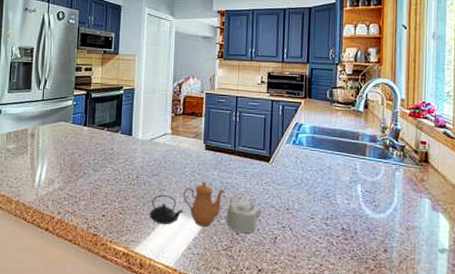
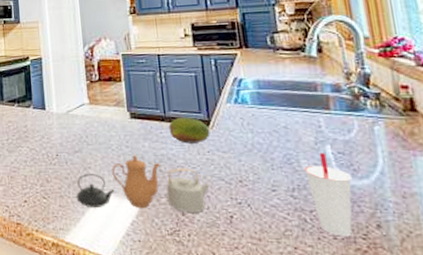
fruit: none [236,152,270,176] -> present [168,117,210,144]
cup: none [338,190,372,258] -> present [303,153,352,237]

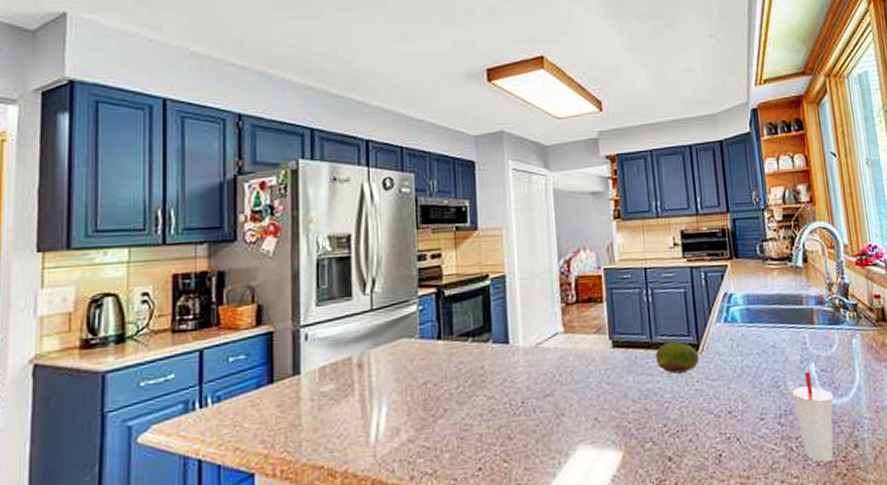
teapot: present [76,155,210,213] -> none [545,393,698,467]

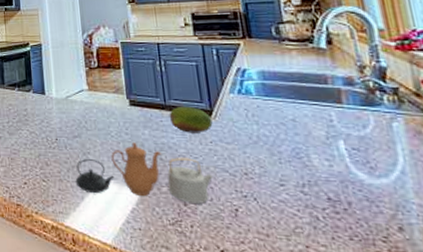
teapot: none [545,393,698,467] -> present [75,142,213,204]
cup: present [790,372,834,463] -> none [314,148,371,239]

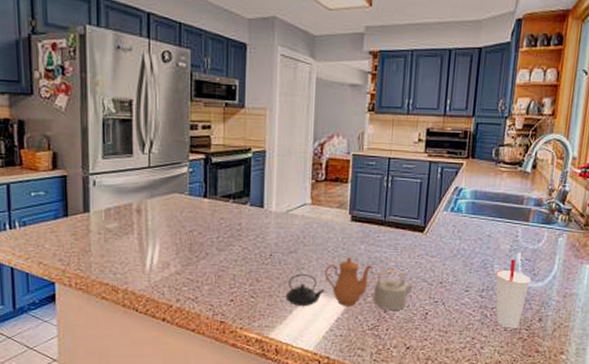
fruit: present [169,106,213,133] -> none [386,222,424,248]
cup: none [314,148,371,239] -> present [495,259,531,329]

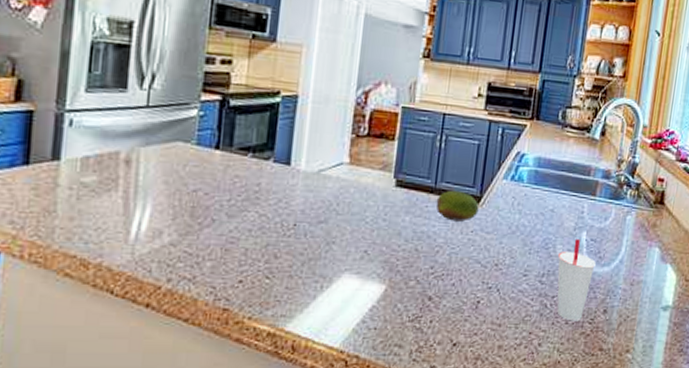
teapot: present [285,257,413,310] -> none [309,230,464,297]
fruit: none [386,222,424,248] -> present [435,190,479,222]

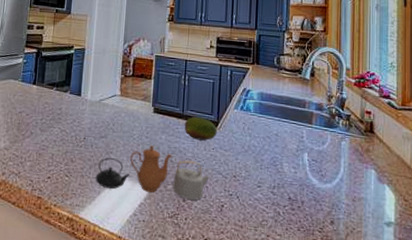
teapot: none [309,230,464,297] -> present [95,145,209,200]
cup: present [557,239,596,322] -> none [285,159,319,230]

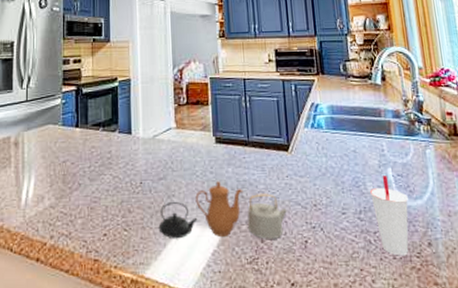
fruit: present [184,116,217,141] -> none [251,141,289,169]
cup: none [285,159,319,230] -> present [369,176,409,256]

